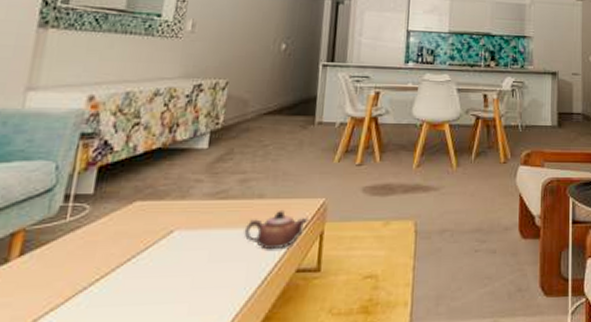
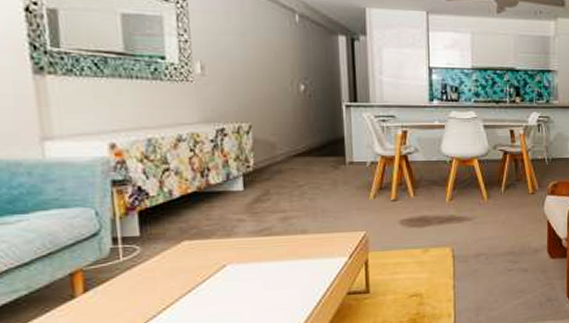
teapot: present [244,209,309,250] -> none [293,242,353,278]

